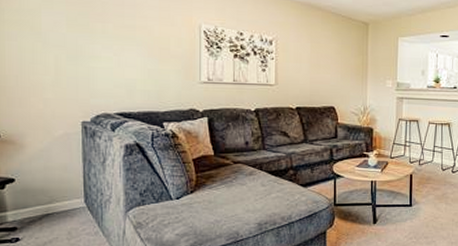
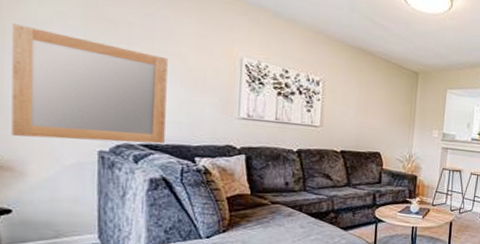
home mirror: none [11,13,136,113] -> present [11,23,168,144]

